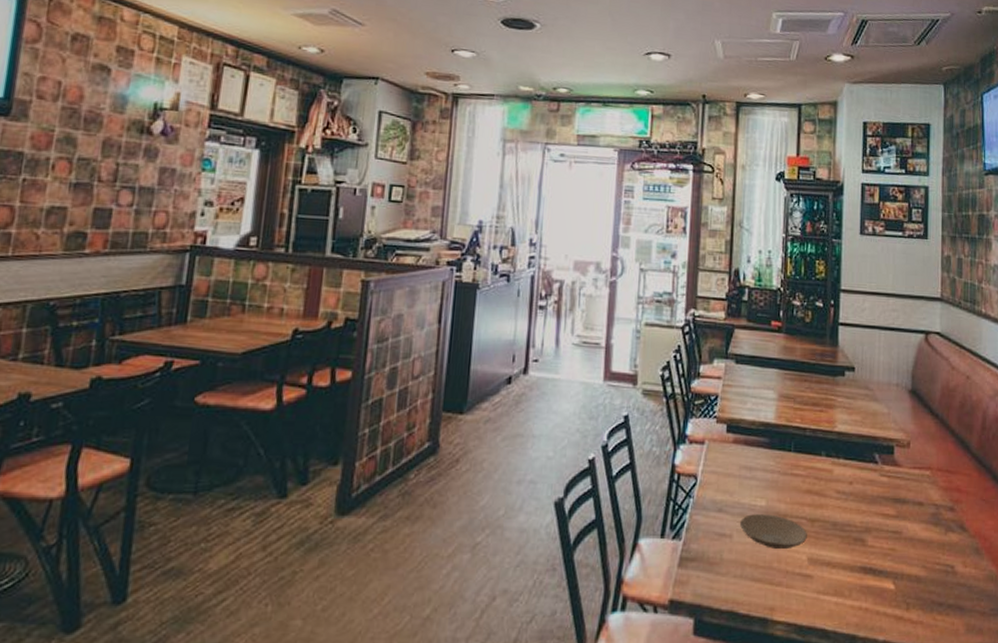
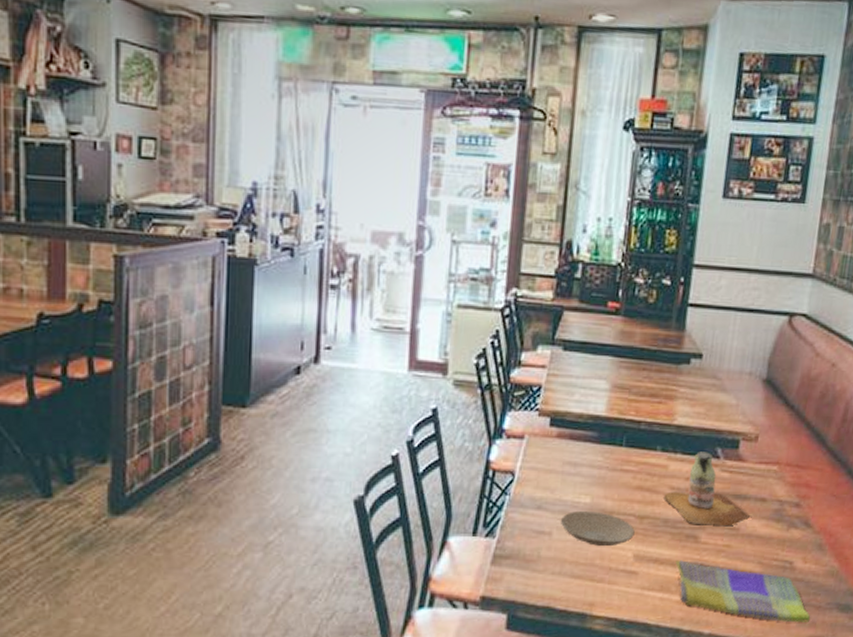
bottle: none [831,457,912,530] -> present [664,452,752,527]
dish towel: none [846,564,977,629] -> present [675,560,811,623]

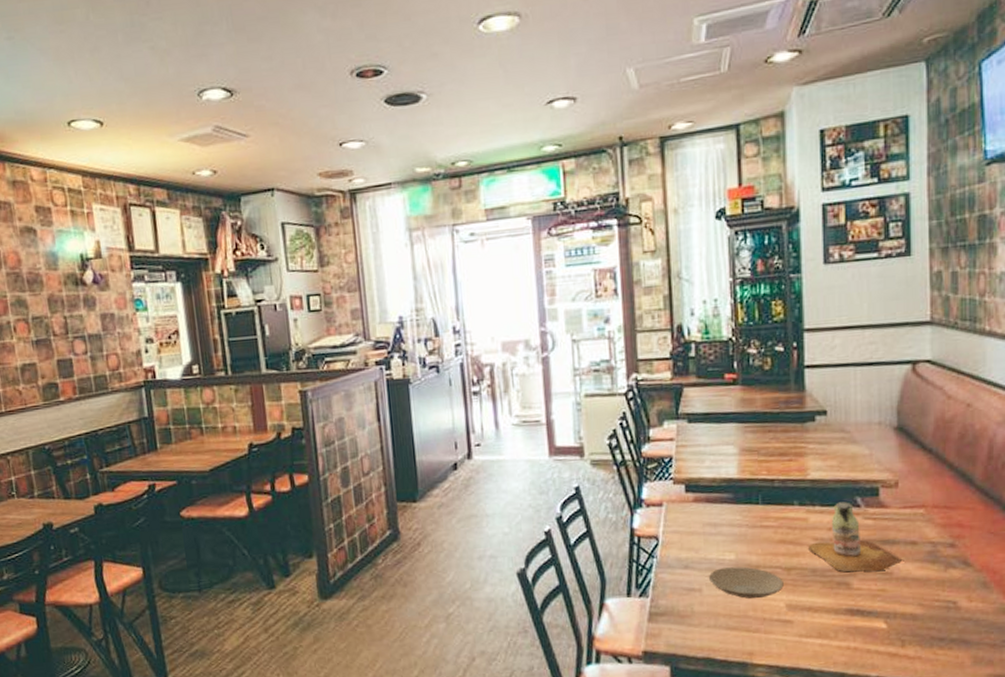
dish towel: present [675,560,811,623] -> none [830,607,986,662]

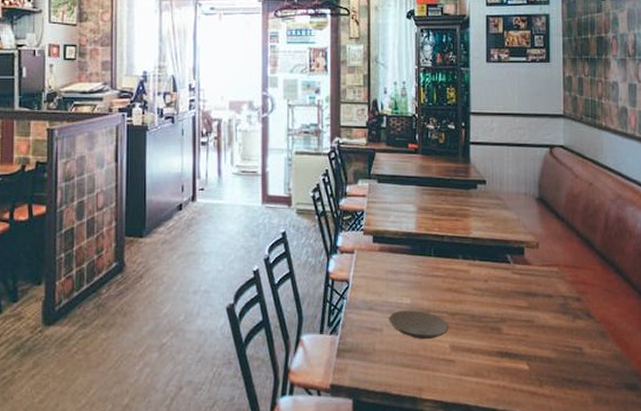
bottle: present [808,502,904,572] -> none [469,258,543,320]

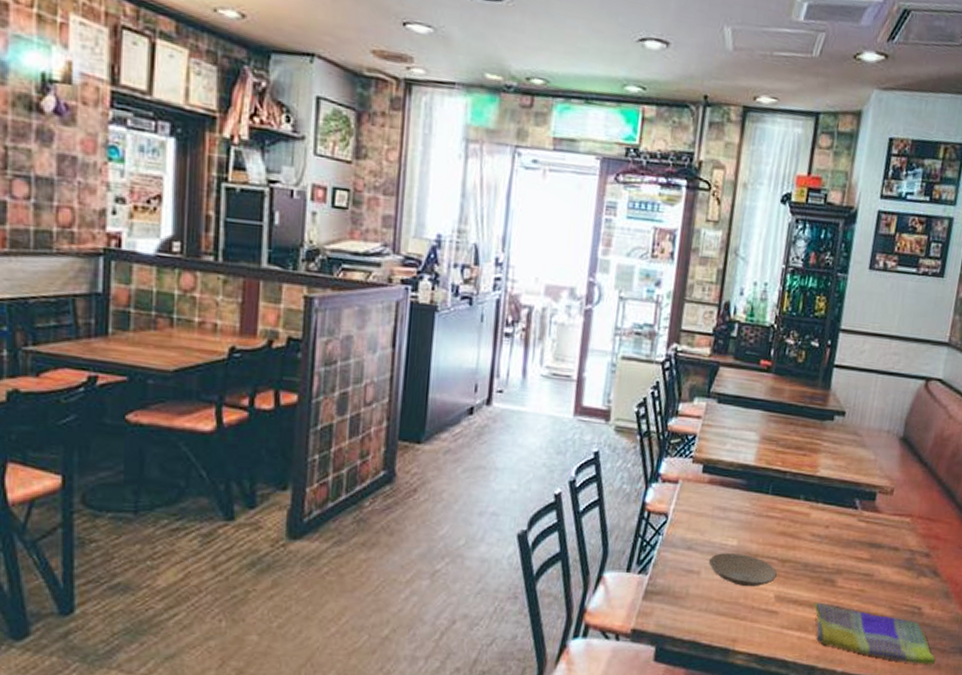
dish towel: none [485,349,604,401] -> present [813,602,936,665]

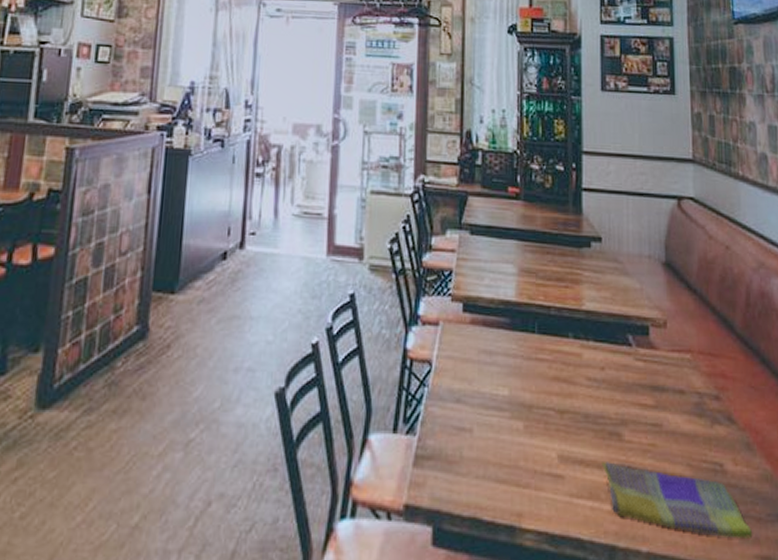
plate: present [709,553,777,586] -> none [481,405,556,445]

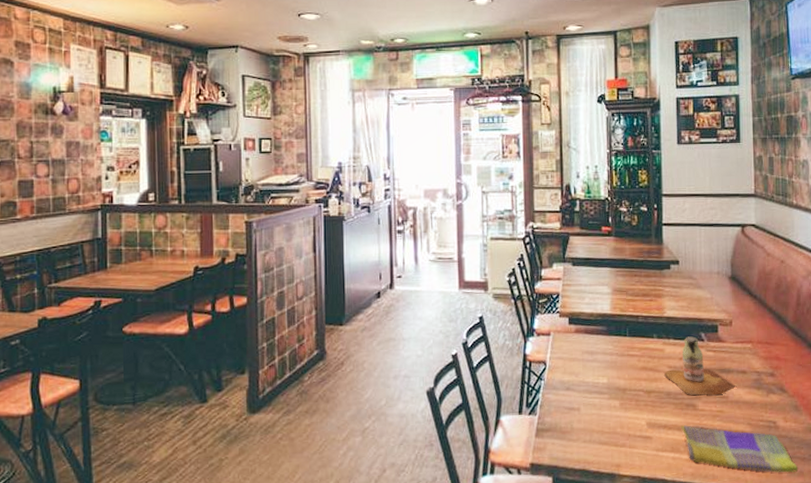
bottle: none [582,339,673,423] -> present [664,336,737,396]

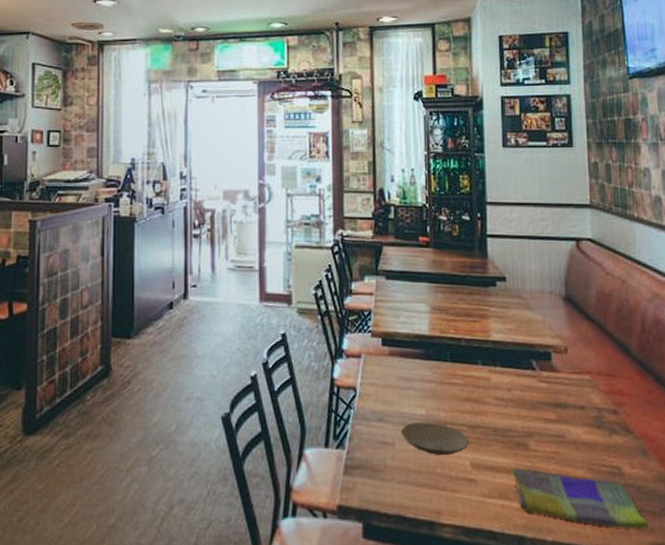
plate: none [586,389,645,417] -> present [402,422,469,455]
bottle: present [664,336,737,396] -> none [491,364,574,434]

